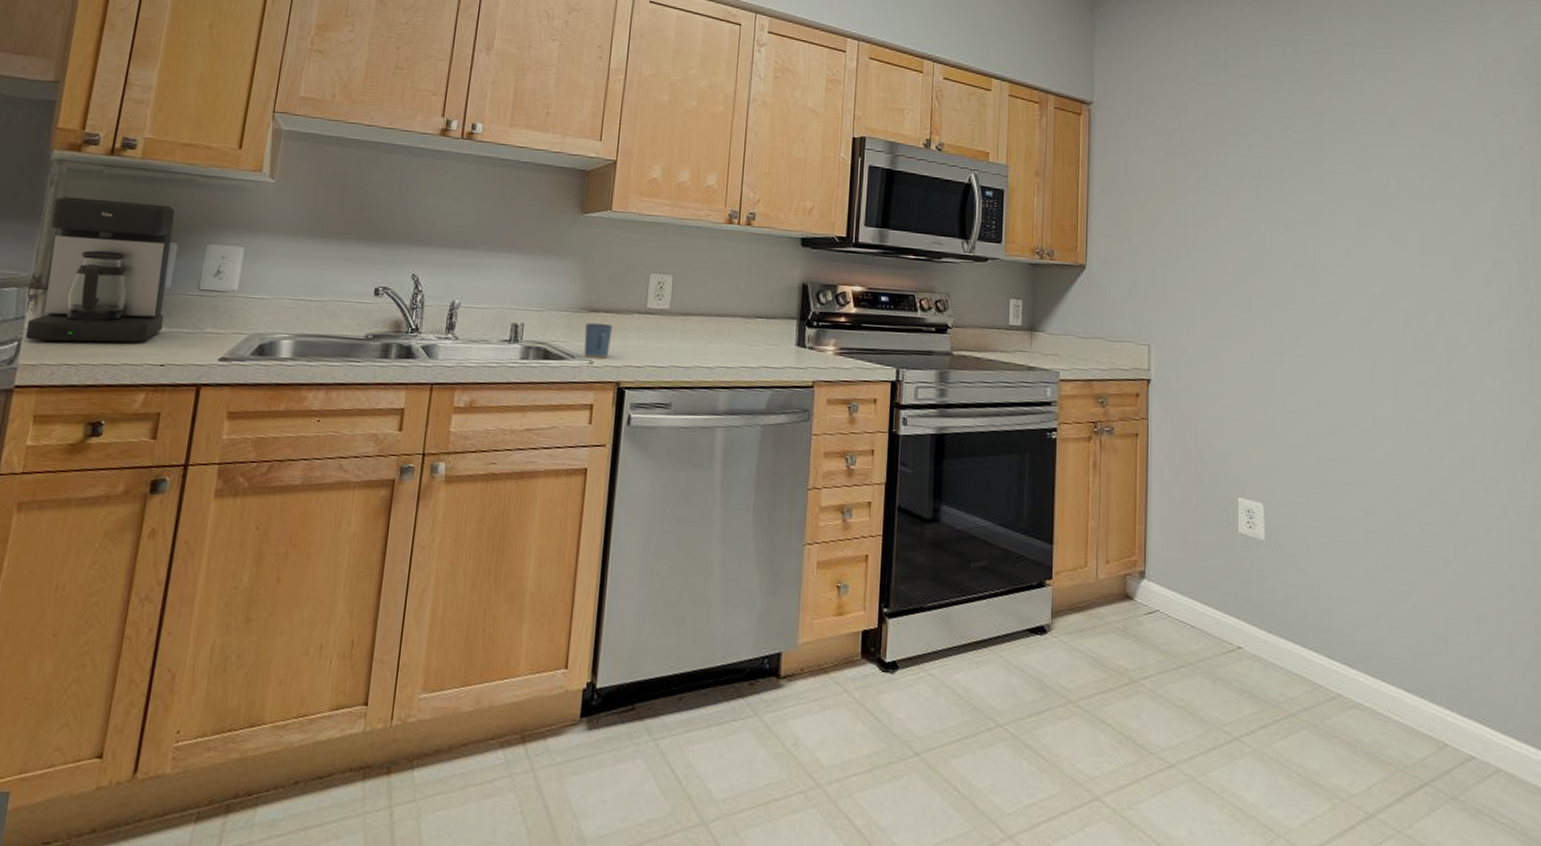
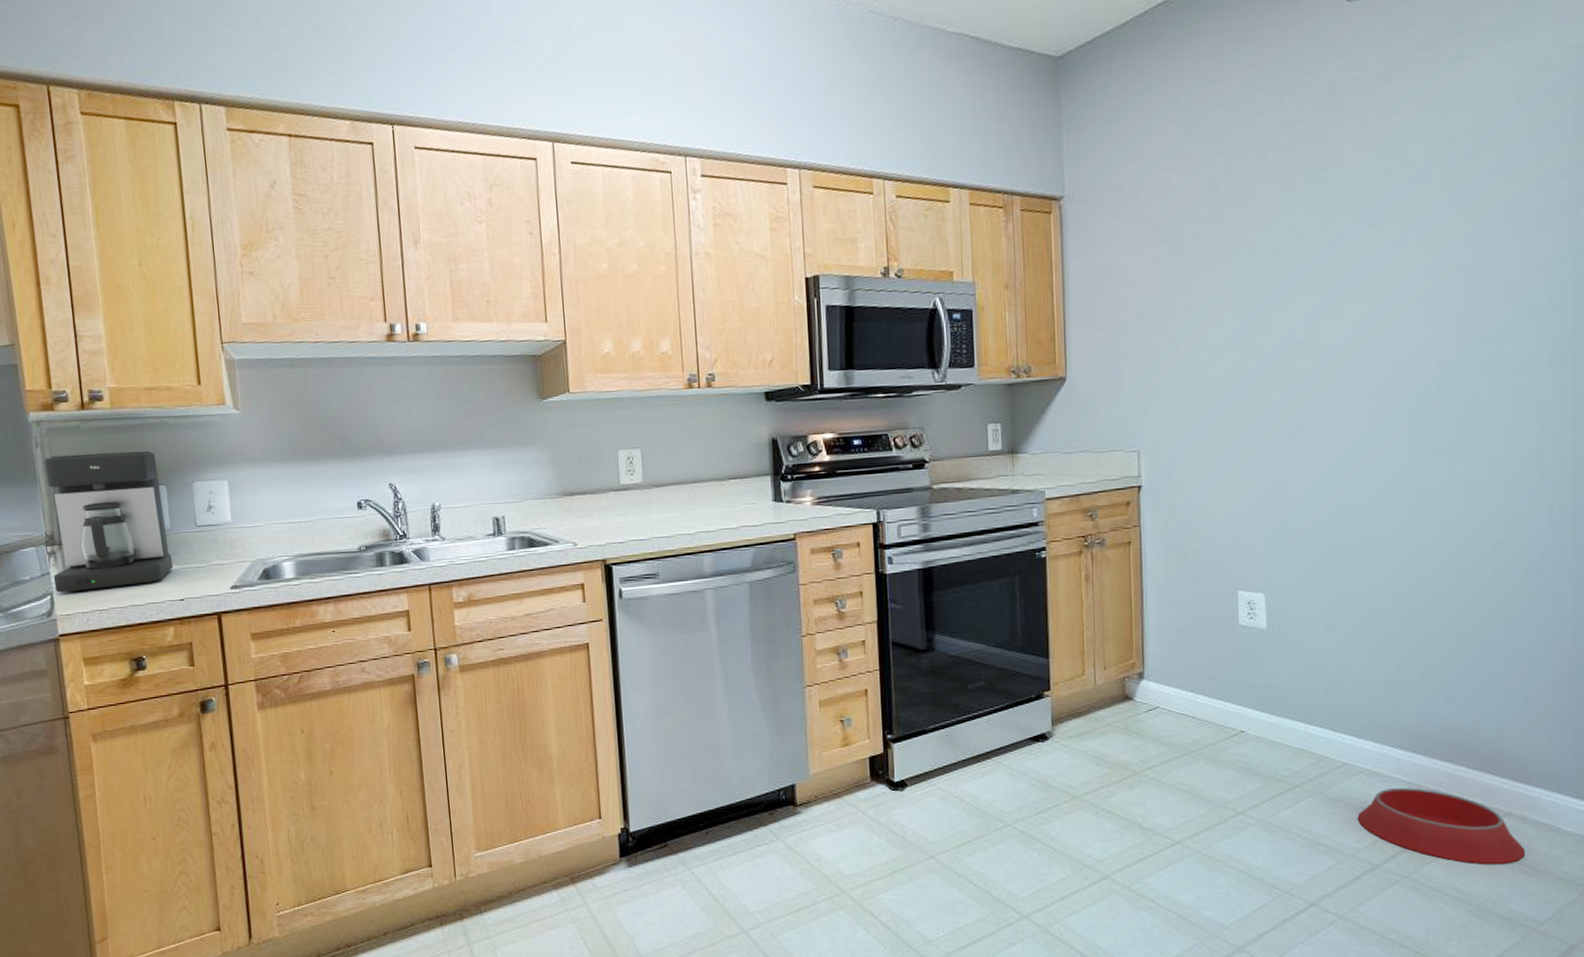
mug: present [584,322,613,358] -> none [563,505,591,540]
pet bowl: none [1351,728,1516,827] -> present [1357,788,1524,864]

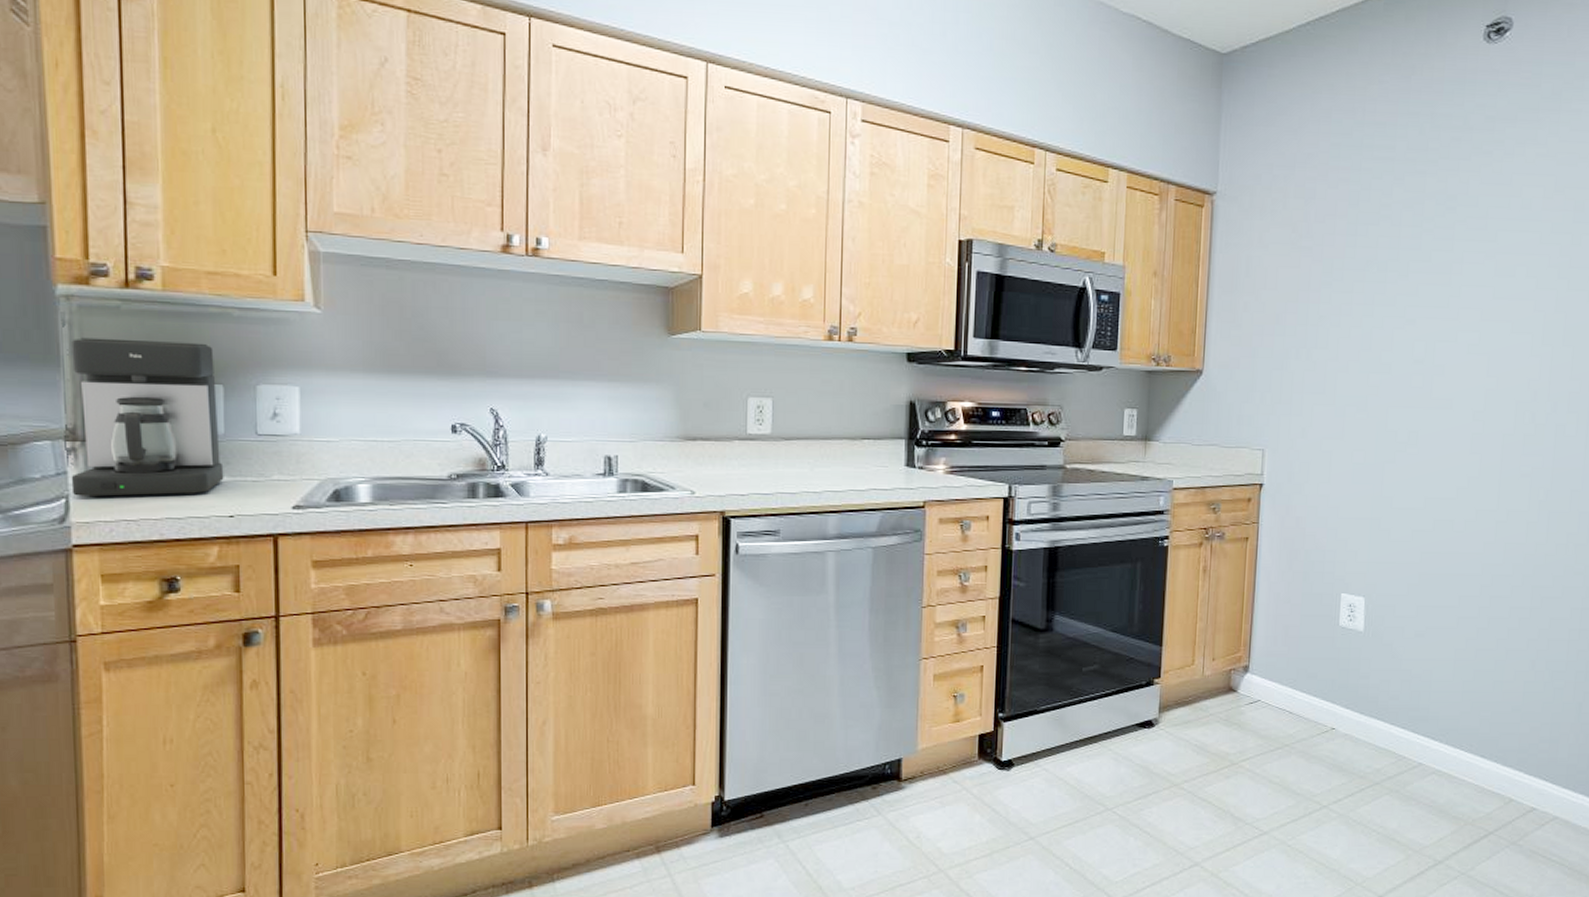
pet bowl: present [1357,788,1524,864] -> none [1426,790,1566,864]

